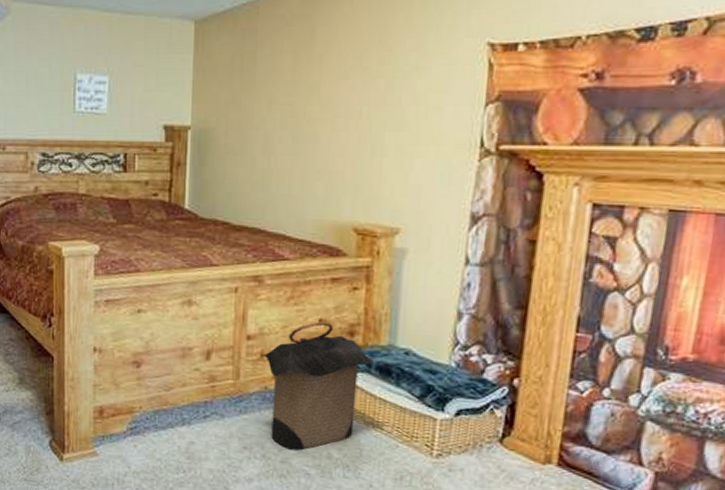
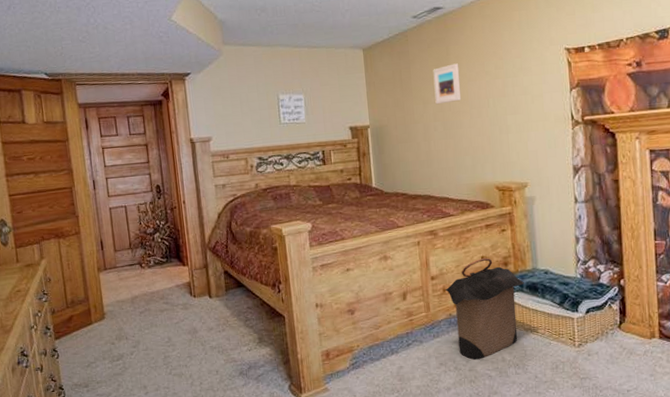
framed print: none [285,51,327,107] -> present [433,63,462,105]

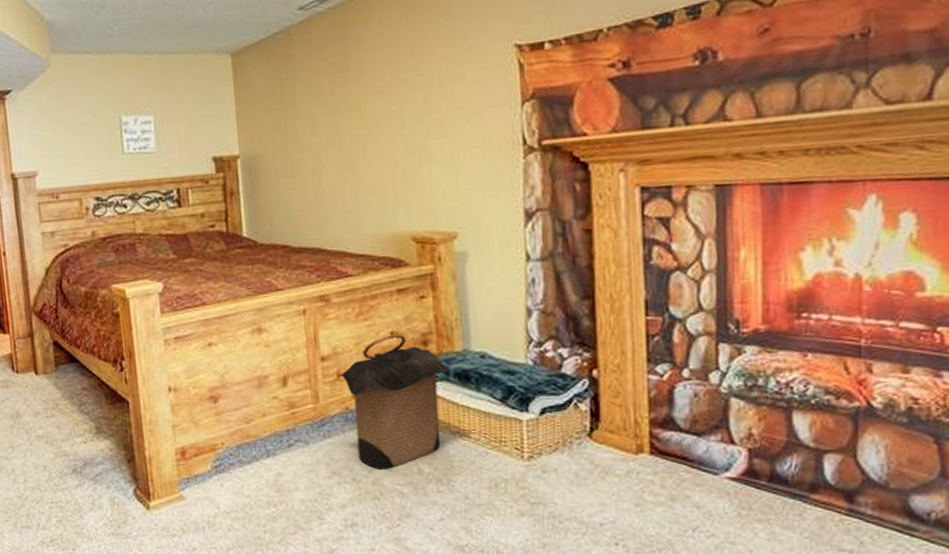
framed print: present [433,63,462,105] -> none [325,69,365,126]

